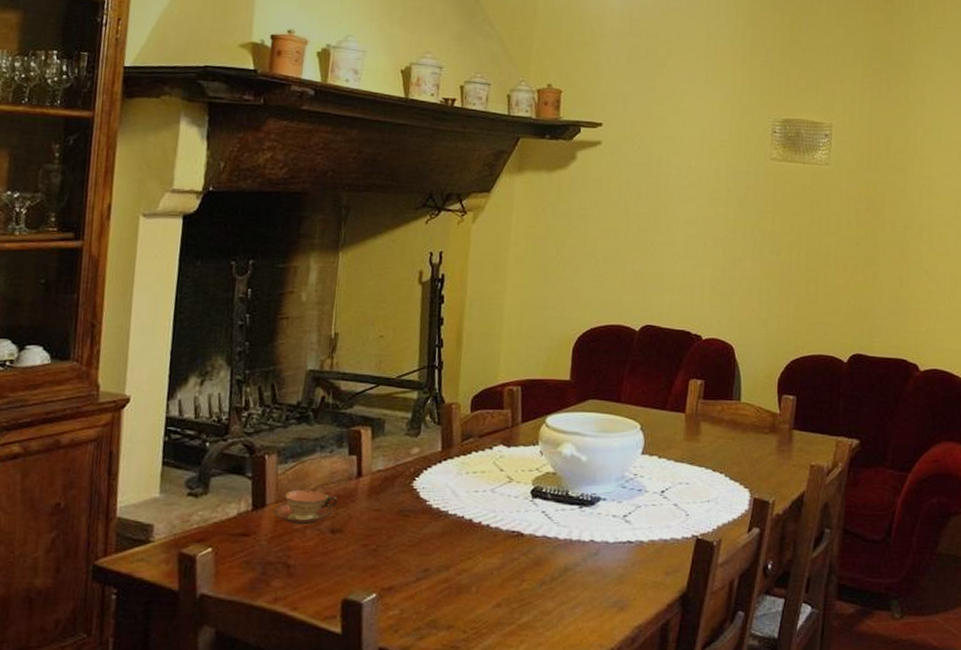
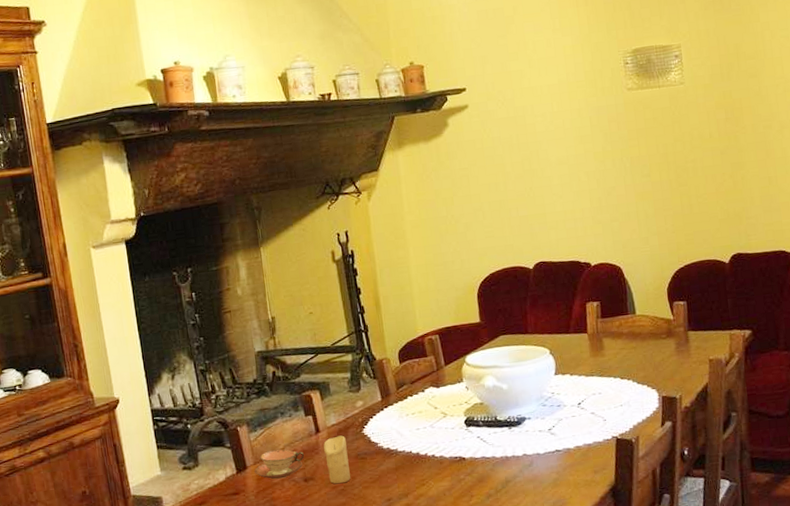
candle: none [361,484,391,542] -> present [323,435,351,484]

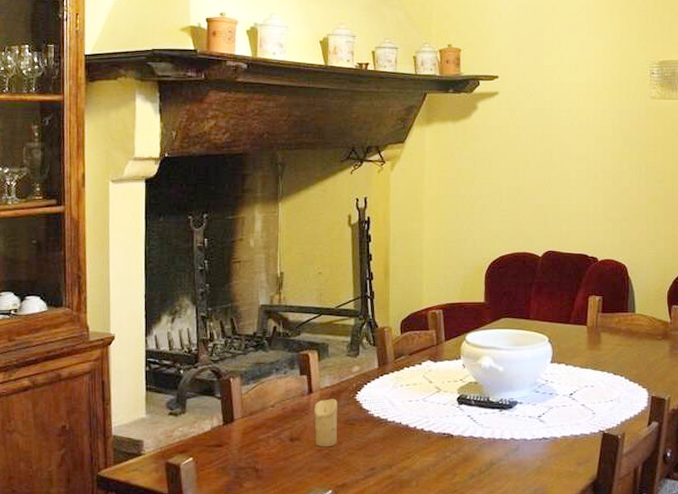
teacup: present [253,449,305,480] -> none [240,406,294,436]

